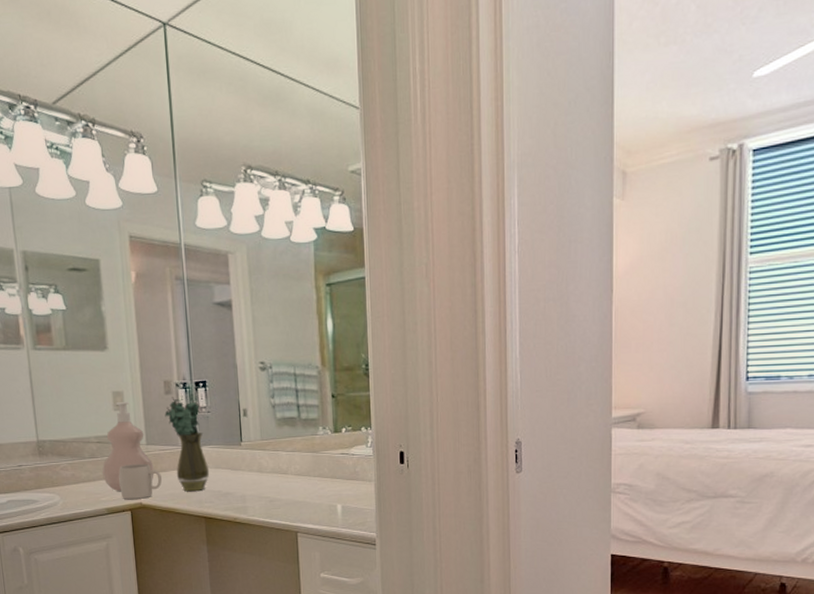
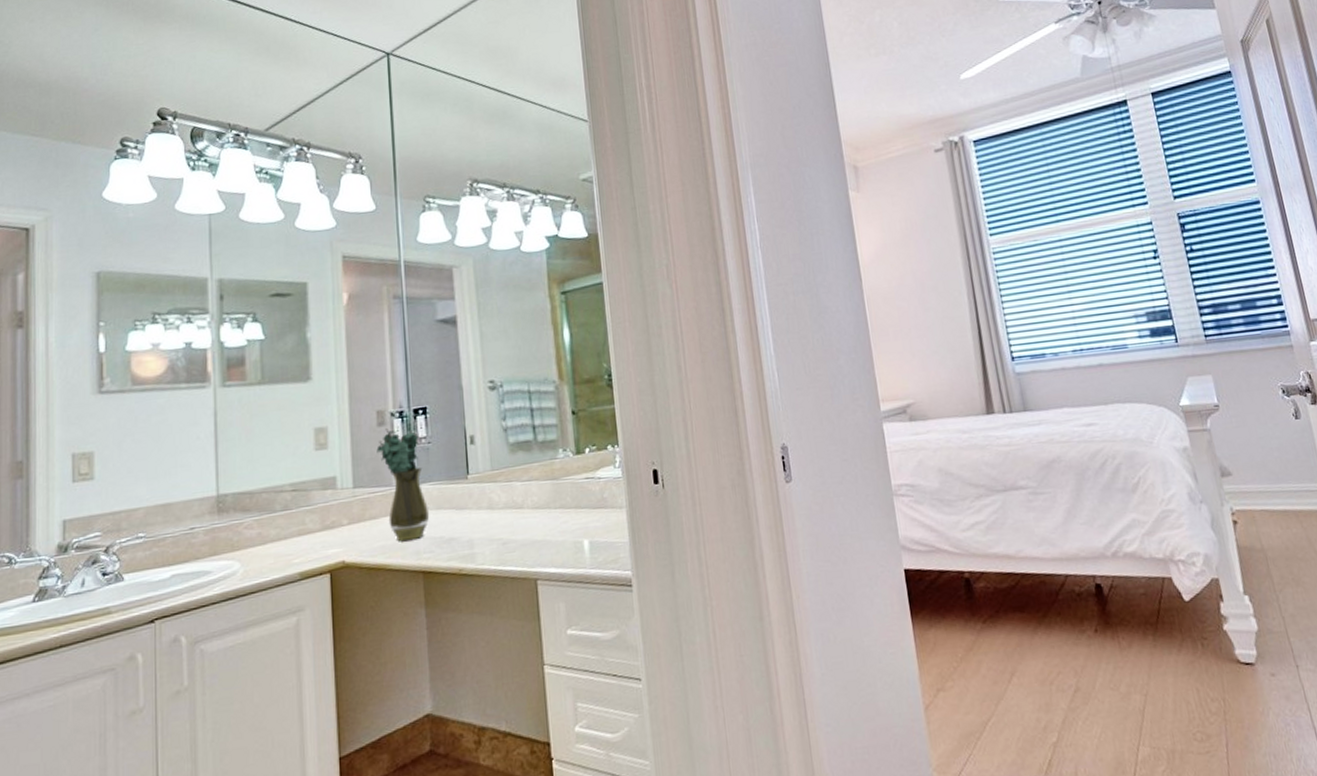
soap bottle: present [101,402,155,492] -> none [296,439,363,550]
mug: present [118,463,162,499] -> none [317,511,371,559]

